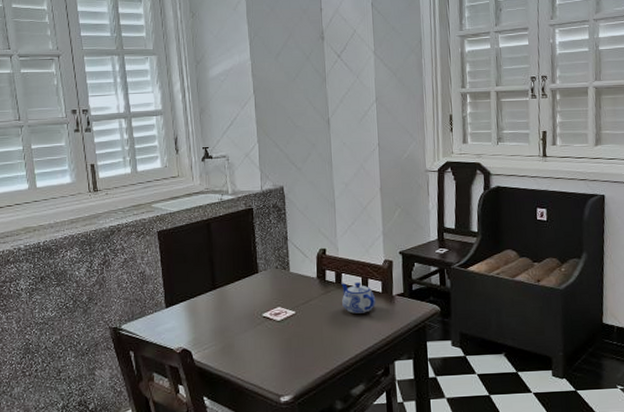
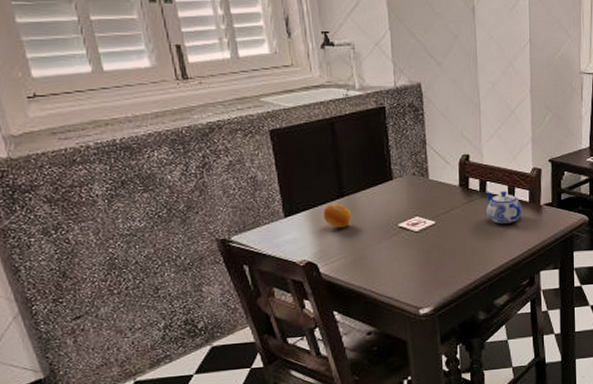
fruit: none [198,294,223,318] -> present [323,202,353,228]

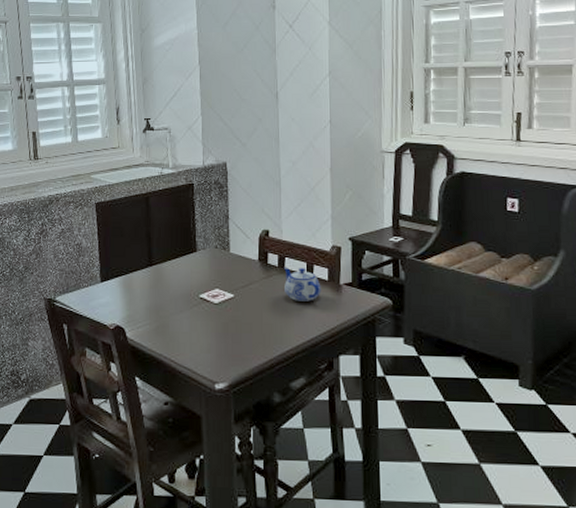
fruit: present [323,202,353,228] -> none [133,271,159,295]

